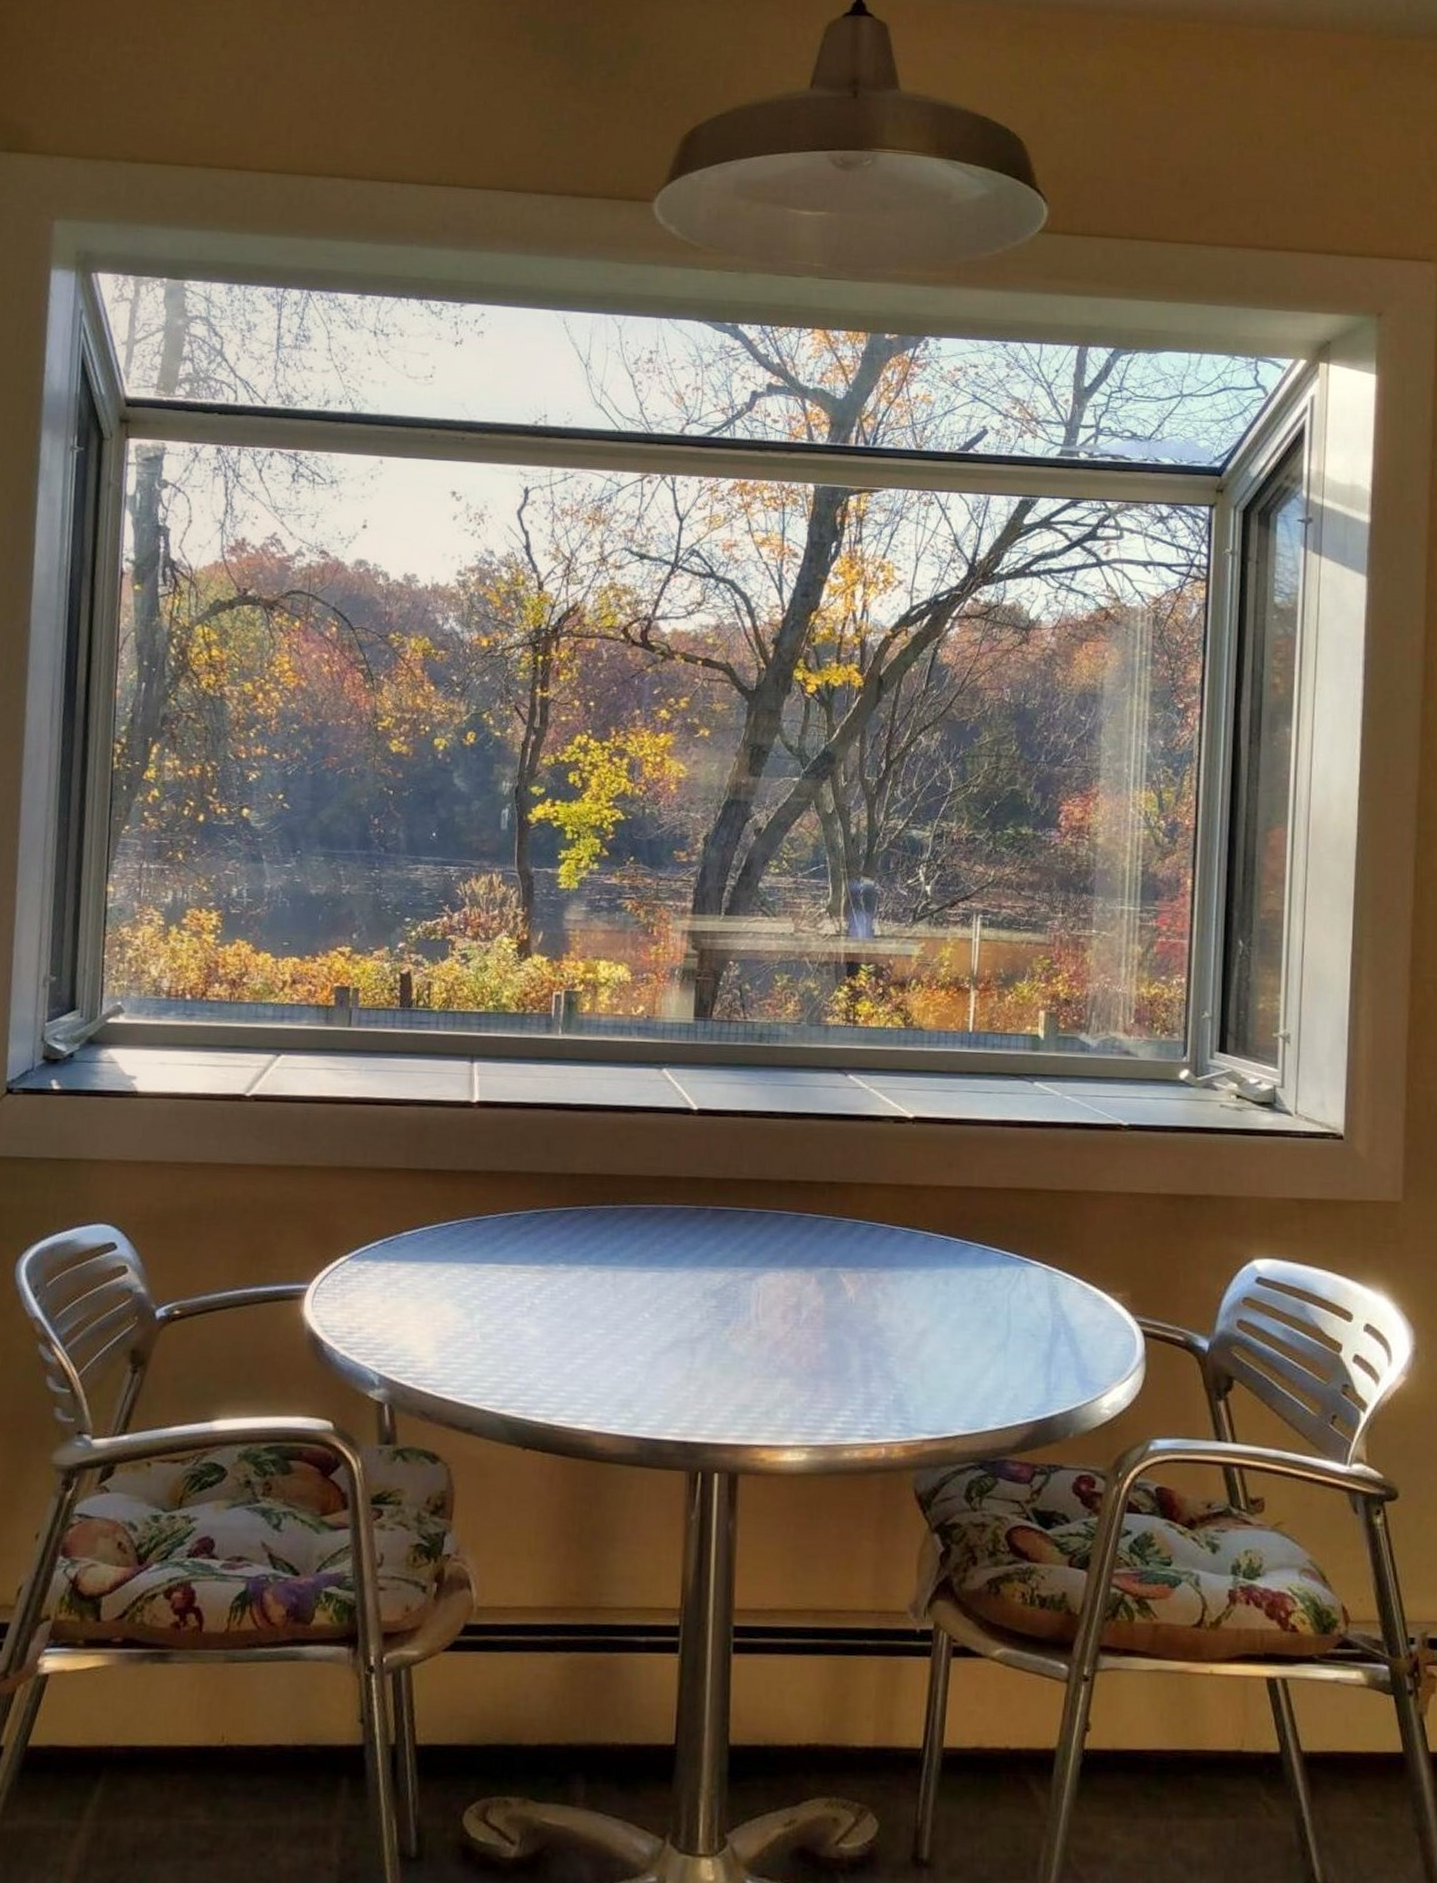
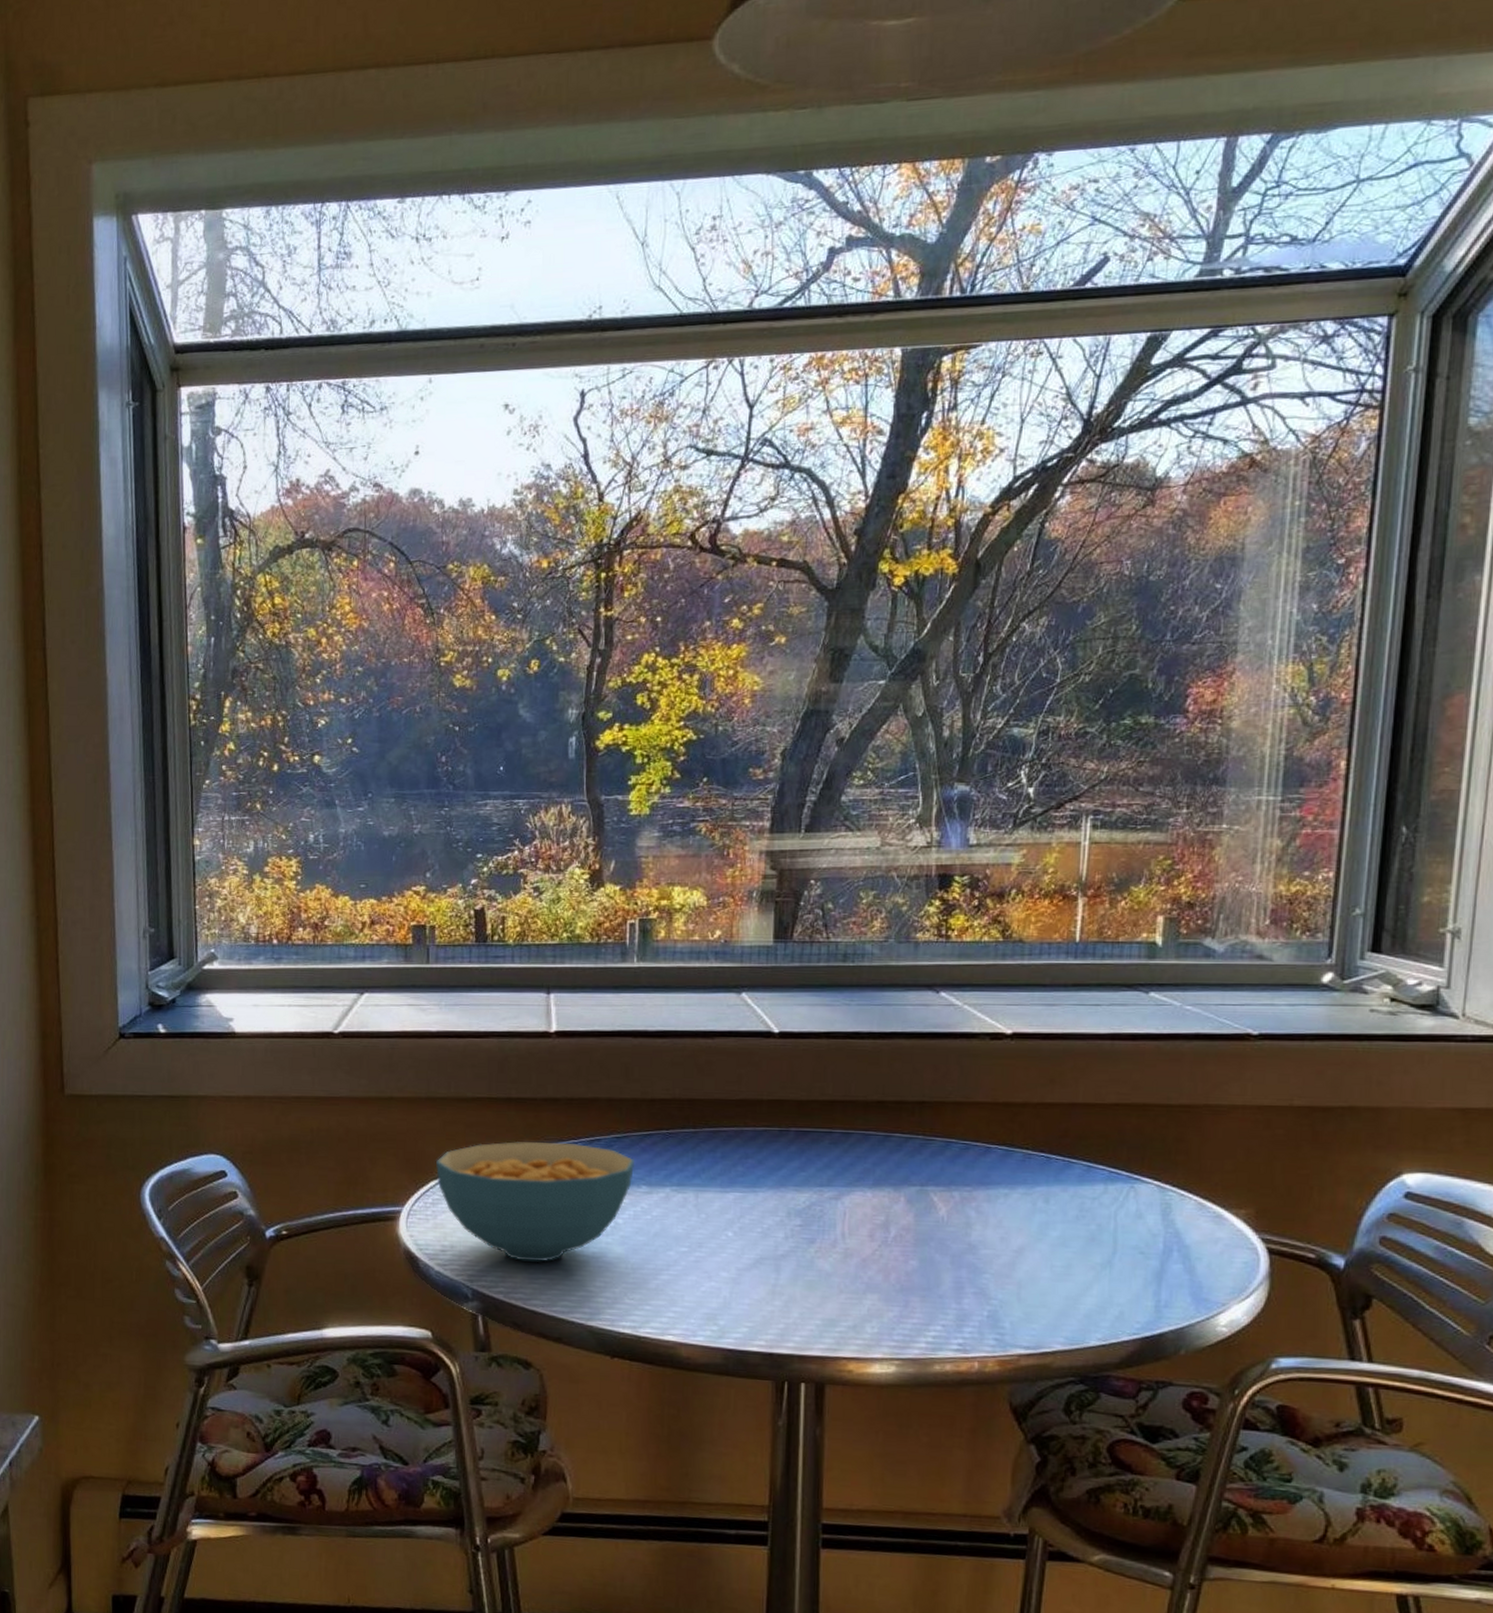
cereal bowl: none [347,1216,553,1345] -> present [436,1142,634,1262]

